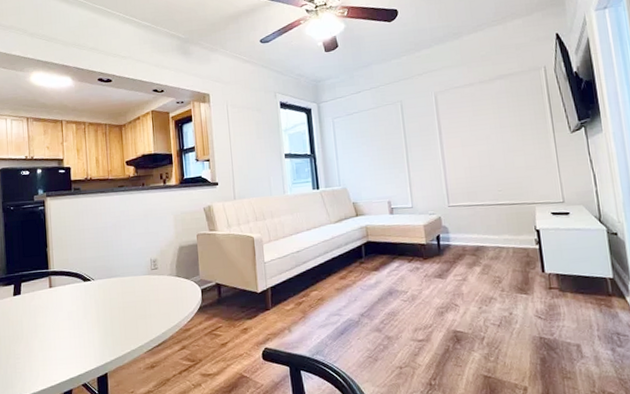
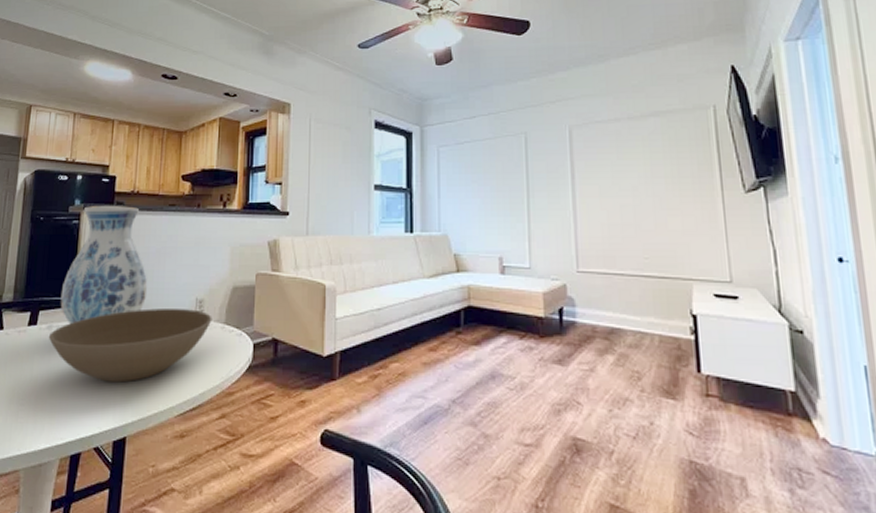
bowl: none [32,268,166,333] -> present [48,308,212,383]
vase: none [37,190,110,291] -> present [60,206,148,325]

